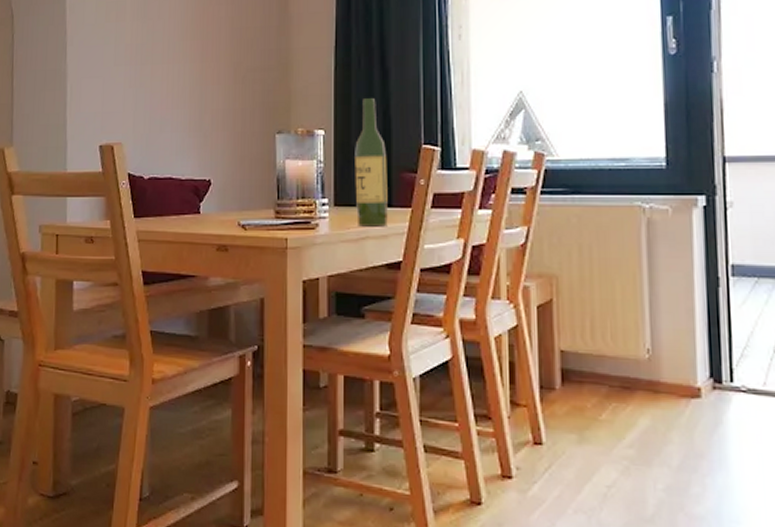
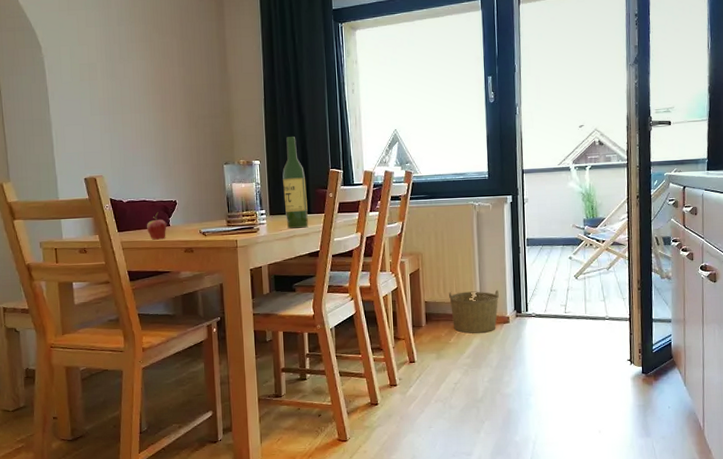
fruit: none [169,193,196,231] -> present [146,211,167,240]
basket: none [600,340,683,410] -> present [449,290,499,334]

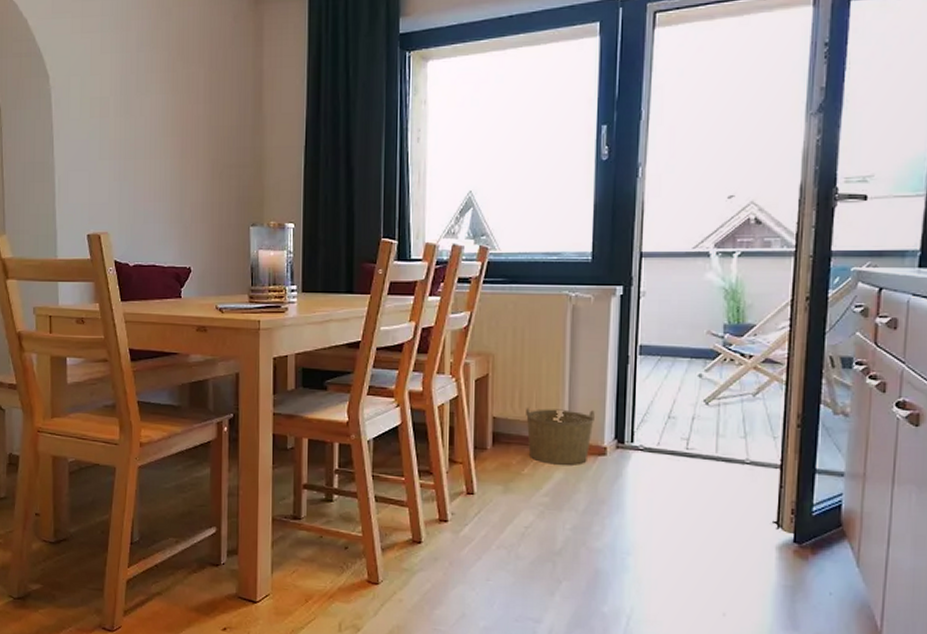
fruit: present [146,211,167,240] -> none [153,279,178,314]
wine bottle: present [282,137,308,229] -> none [321,195,350,311]

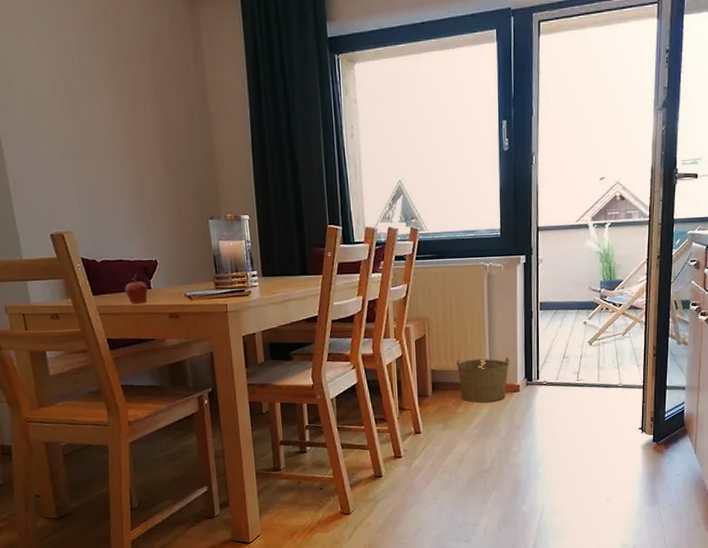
fruit: none [153,279,178,314] -> present [124,272,148,304]

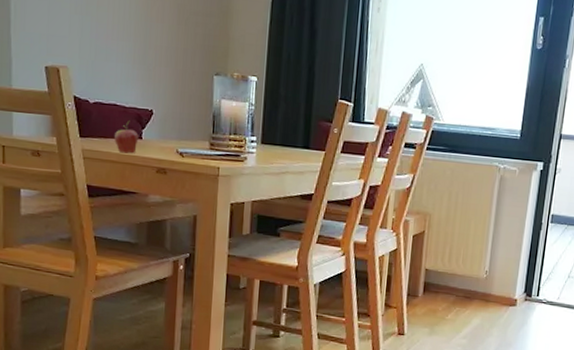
basket: present [457,357,509,403] -> none [453,263,510,313]

